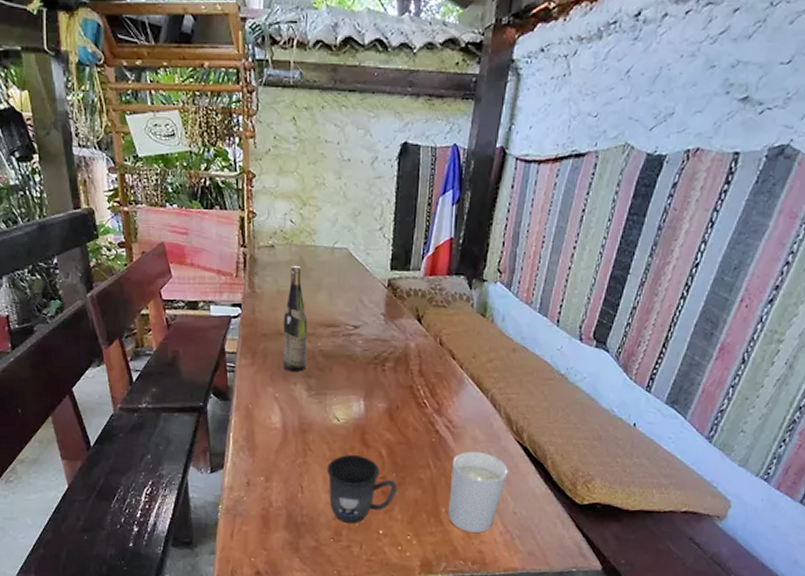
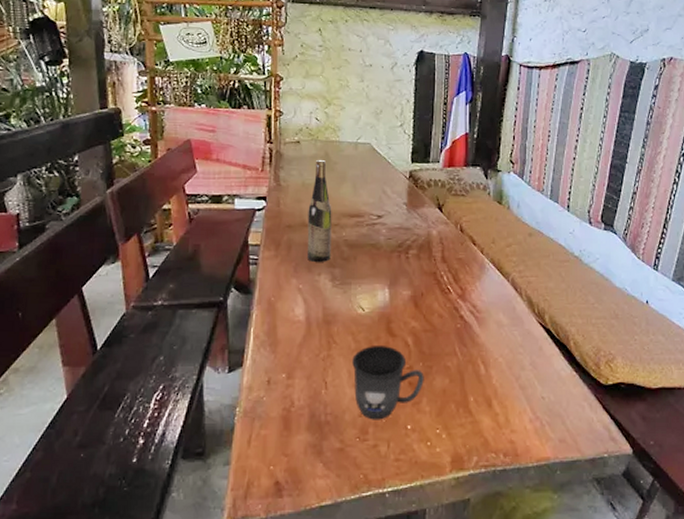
candle holder: present [448,451,508,533] -> none [477,335,533,421]

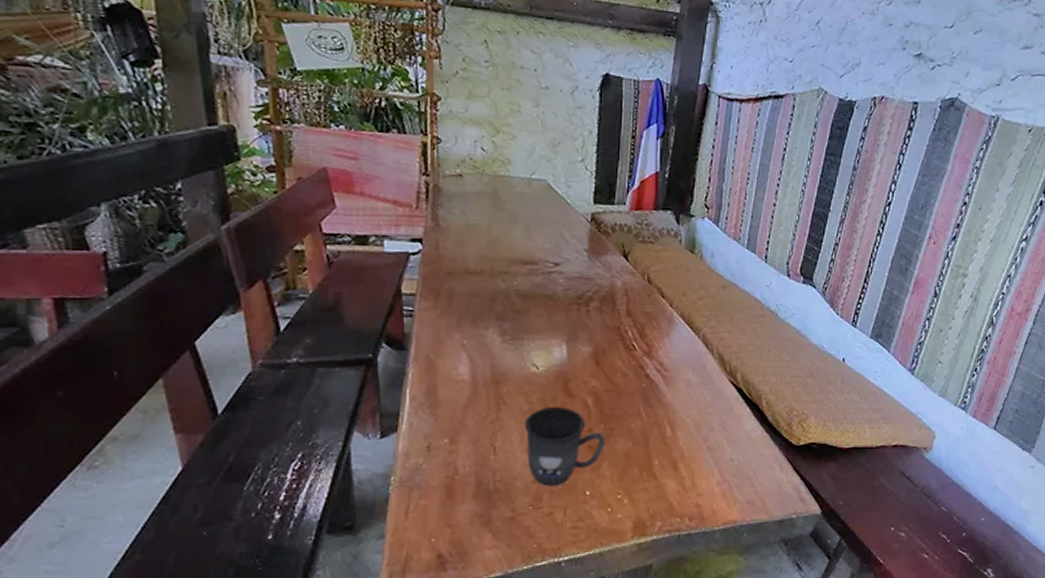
wine bottle: present [307,160,332,262] -> none [472,198,501,314]

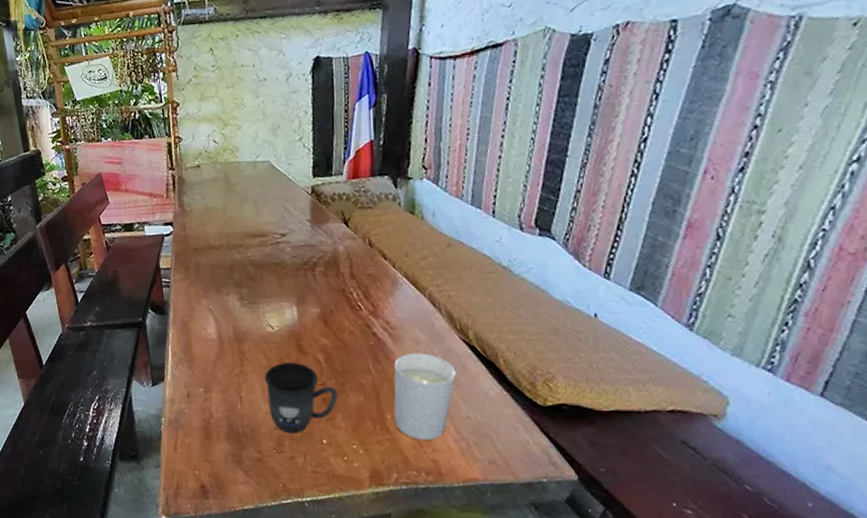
candle holder: none [662,395,723,485] -> present [394,353,456,440]

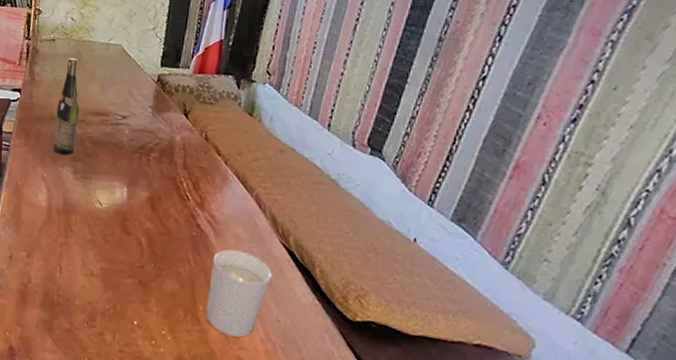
wine bottle: none [212,182,237,283] -> present [53,58,80,155]
mug: present [265,363,338,434] -> none [86,239,155,311]

